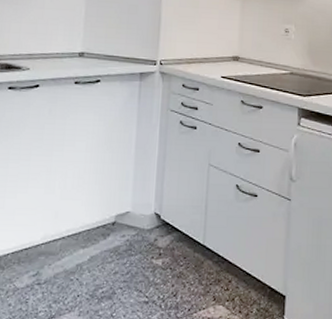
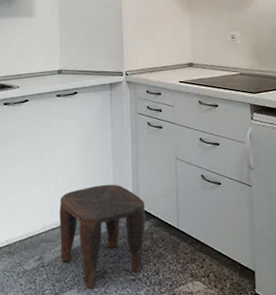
stool: none [61,190,168,311] -> present [59,184,146,288]

